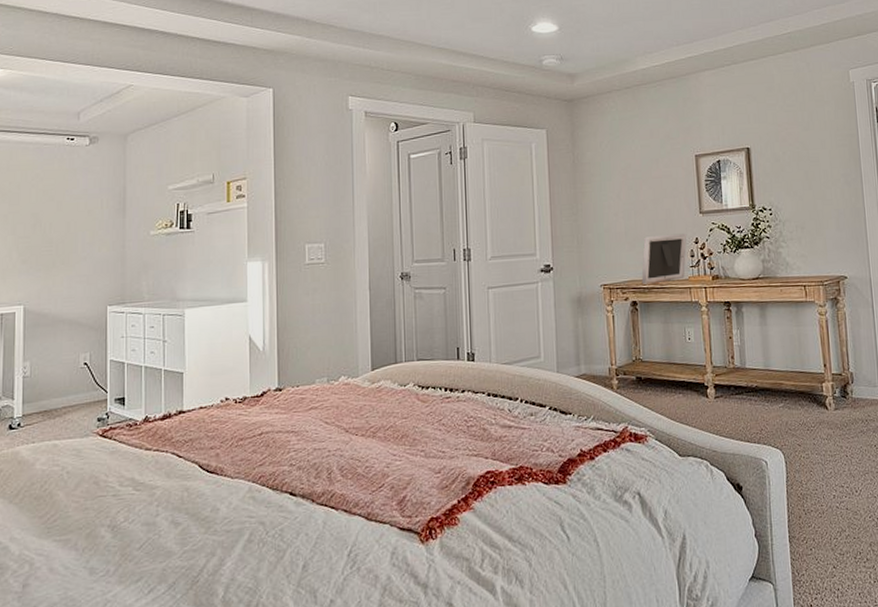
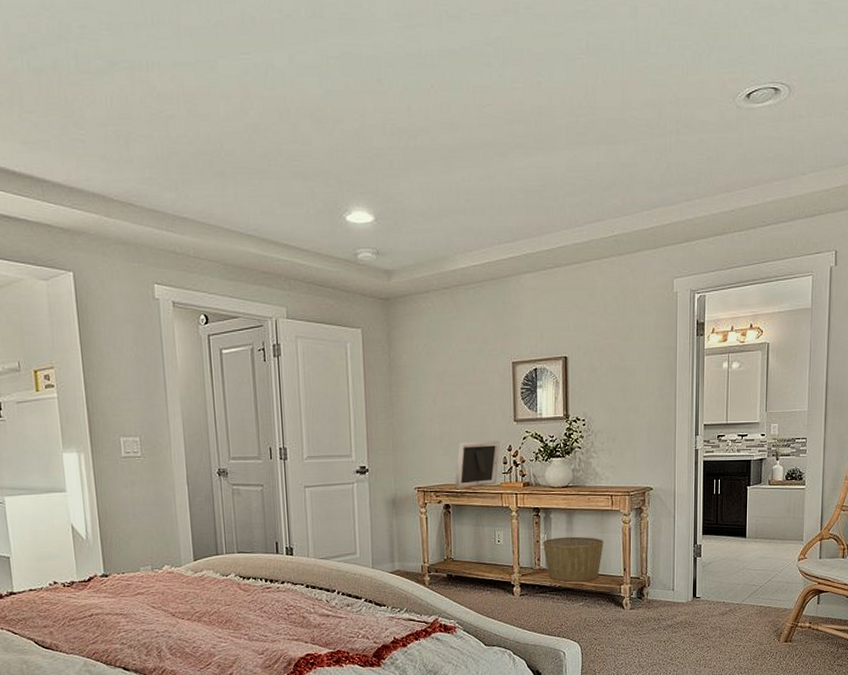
basket: none [736,331,801,381] -> present [543,536,604,582]

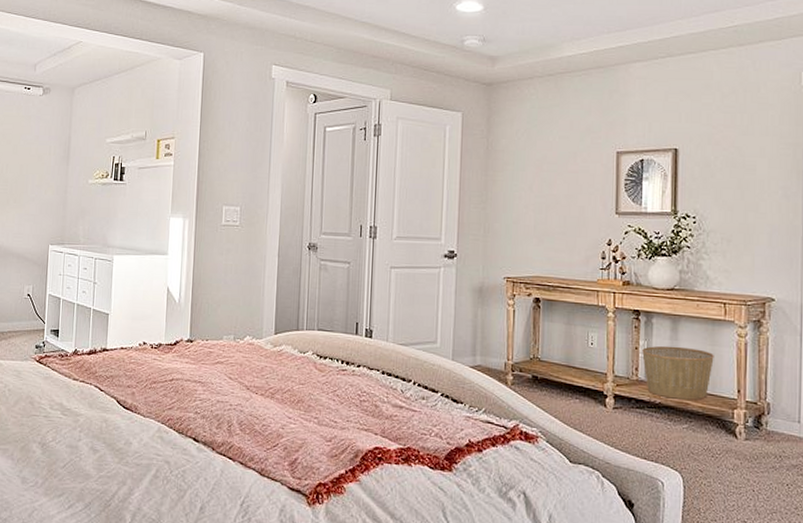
picture frame: present [455,440,501,489] -> none [547,232,600,282]

